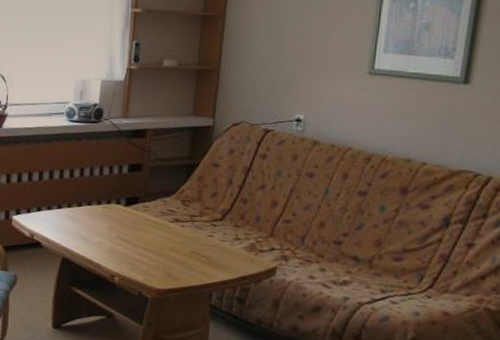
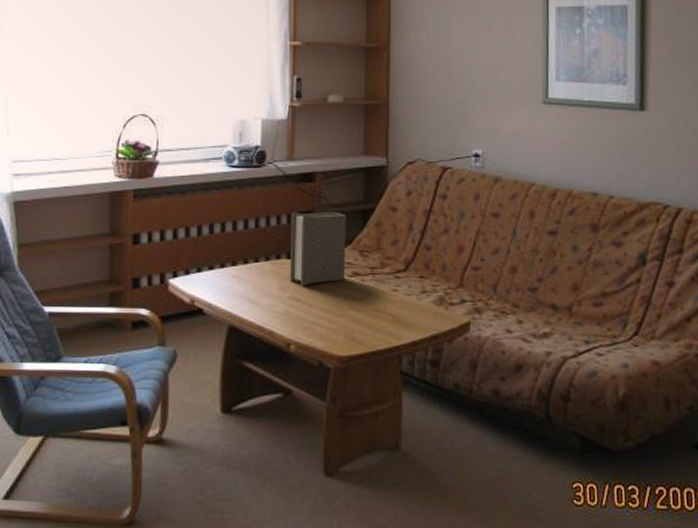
book: none [117,164,173,228] -> present [289,212,347,286]

